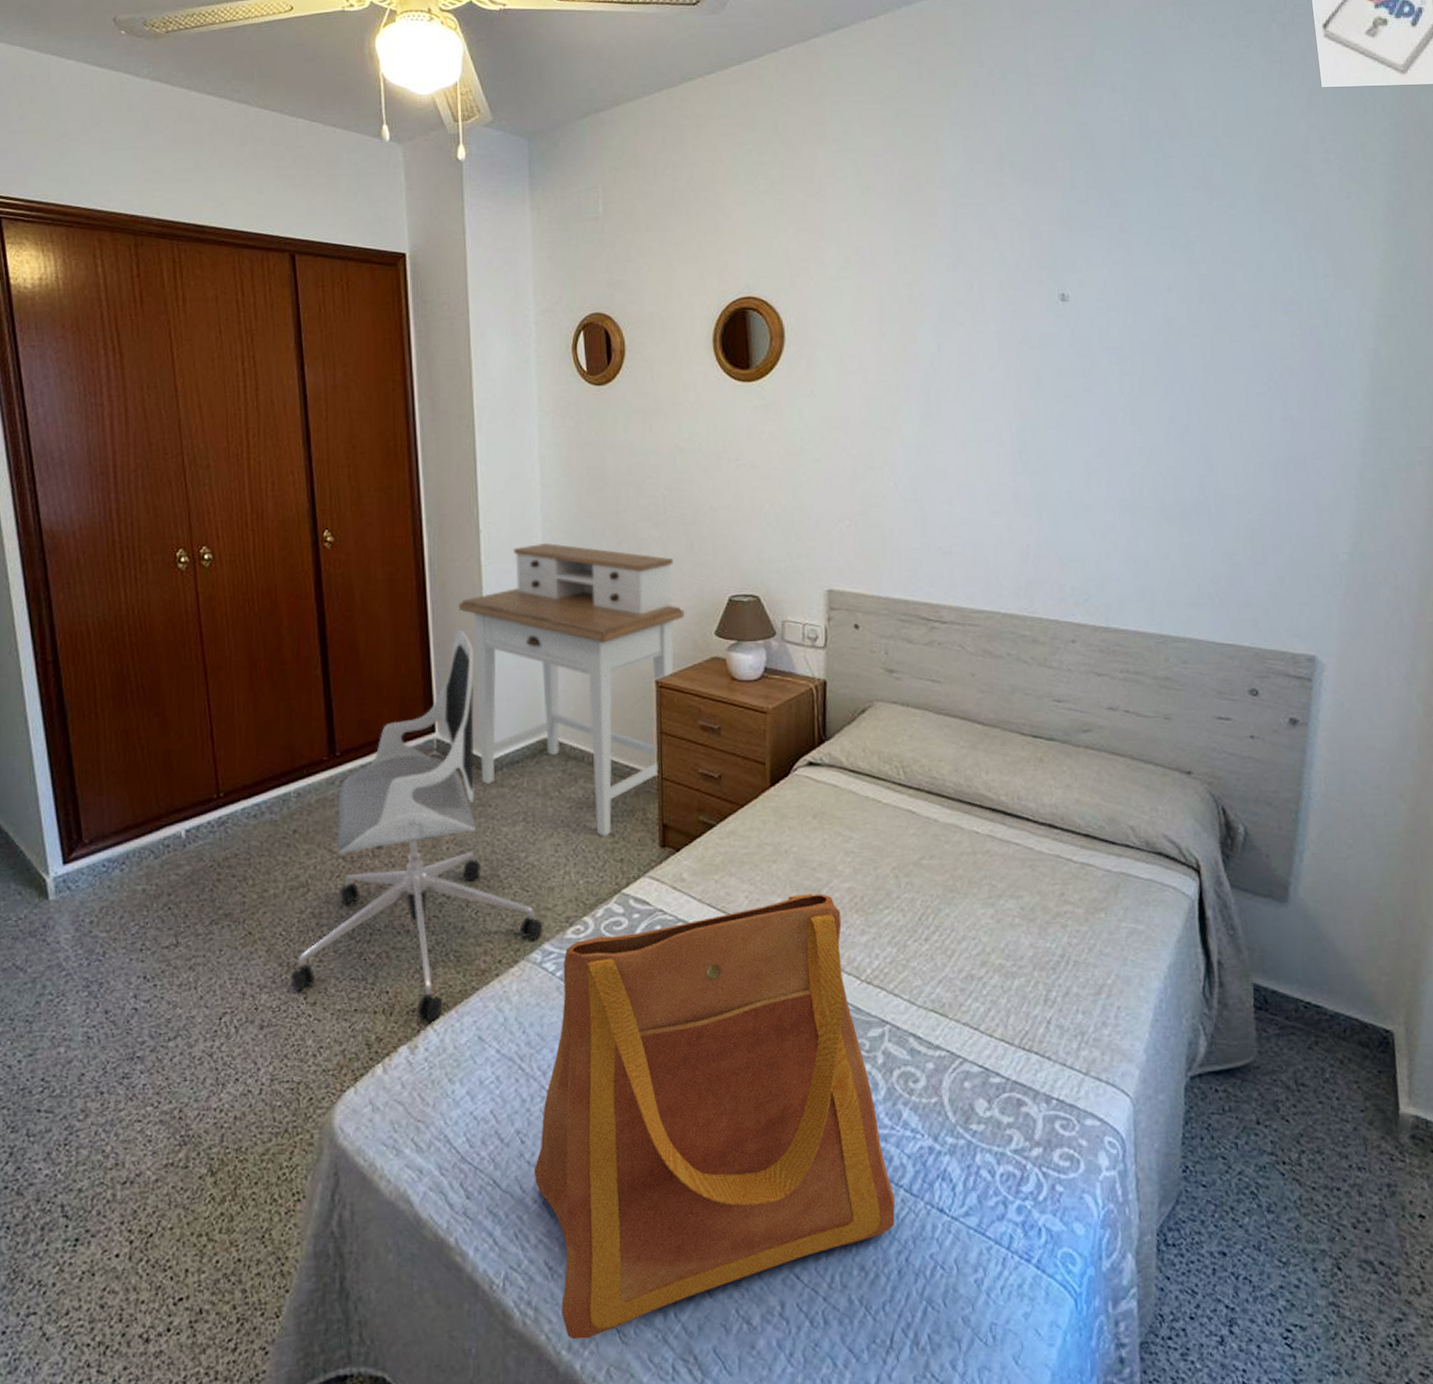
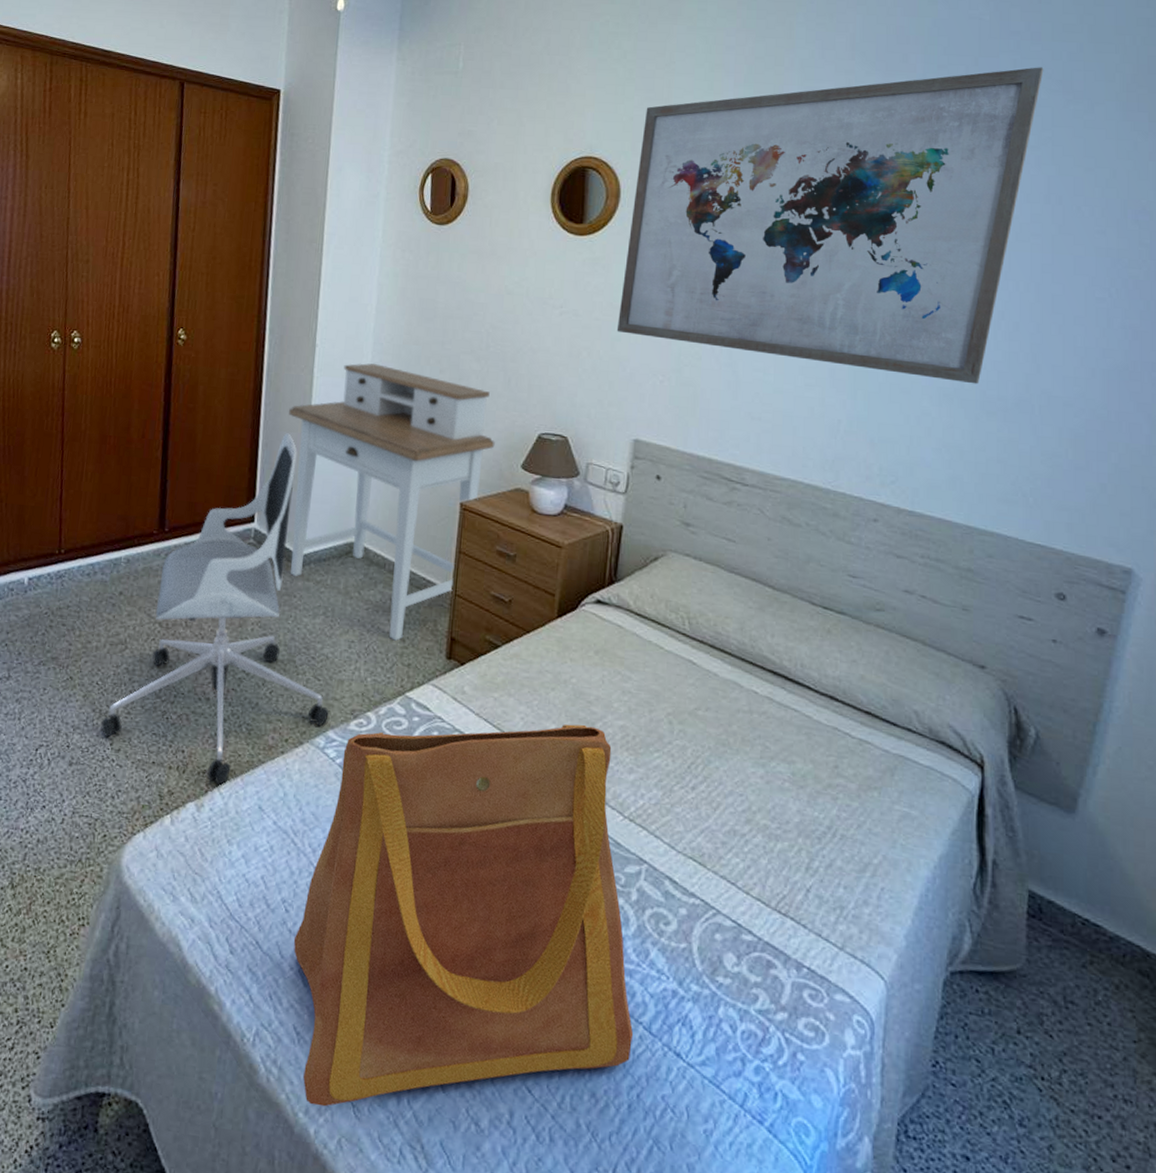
wall art: none [796,165,1186,492] -> present [616,67,1044,385]

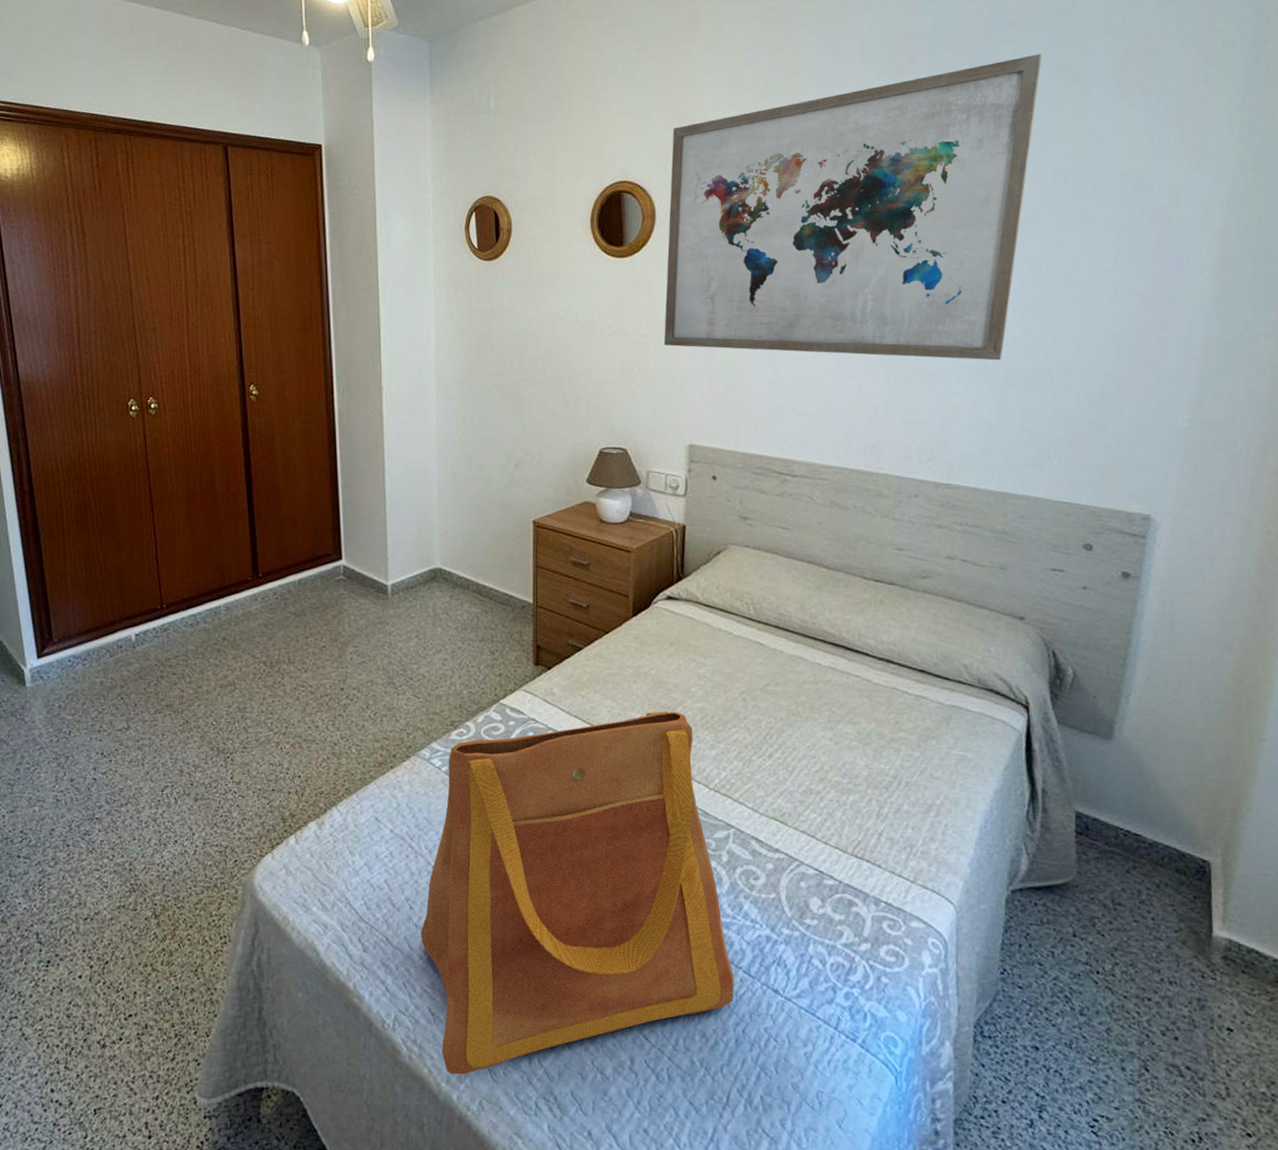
office chair: present [101,433,329,785] -> none [220,473,431,803]
desk: present [289,363,495,641] -> none [364,399,560,654]

